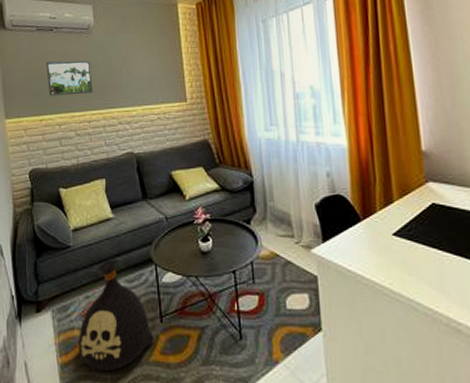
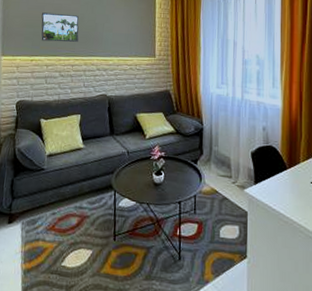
bag: present [79,259,154,371] -> none [41,183,107,279]

